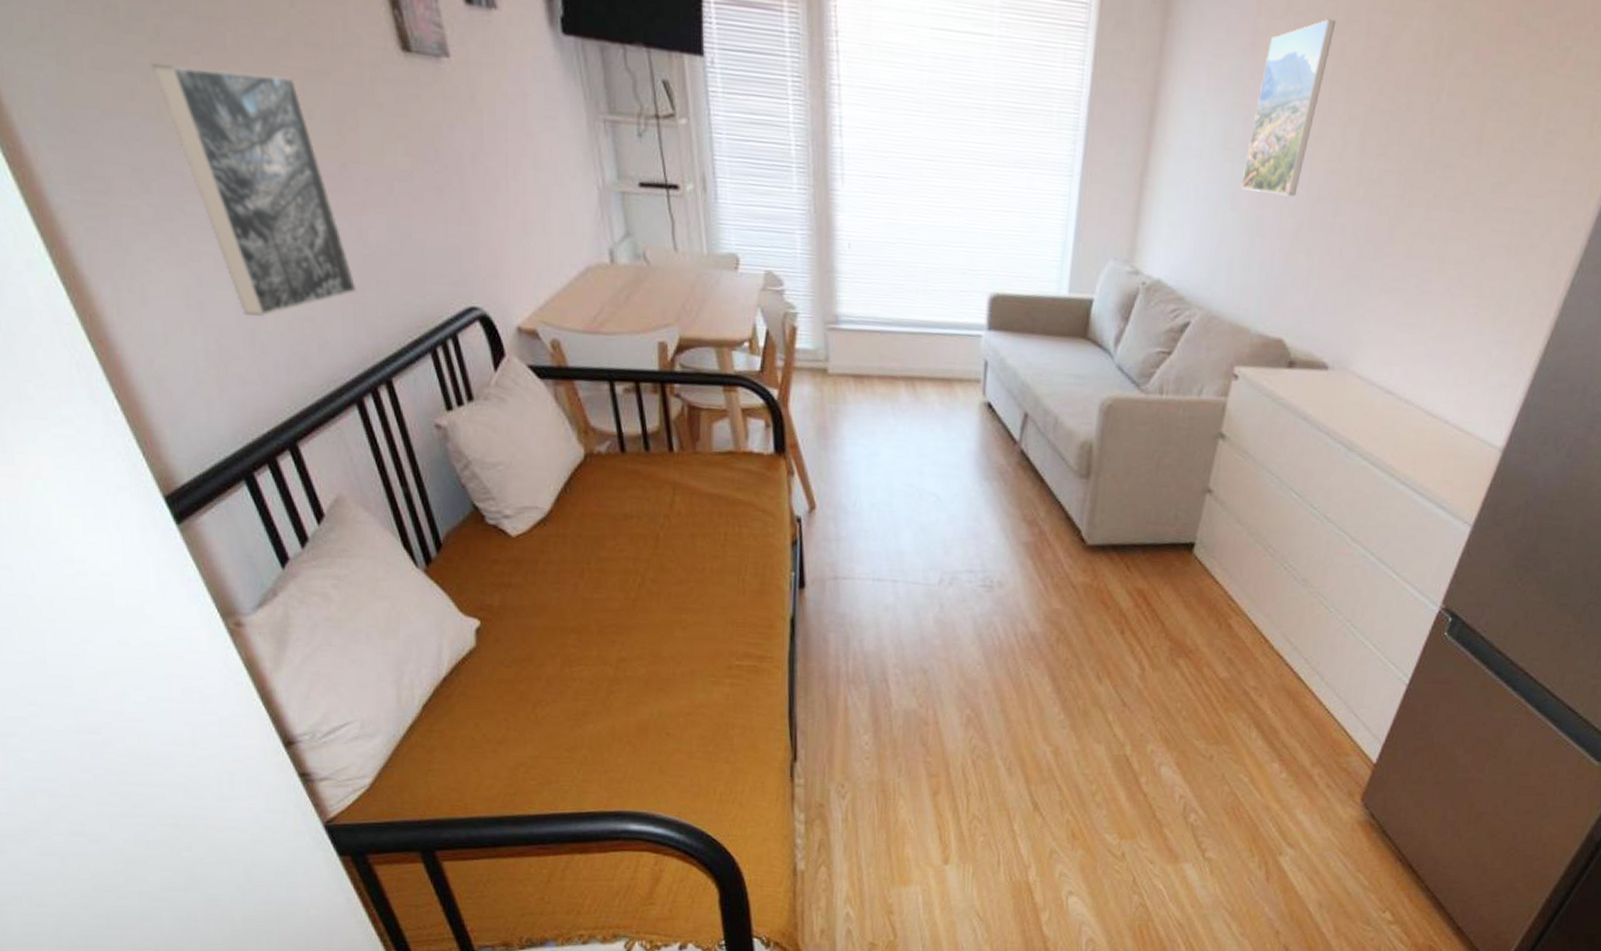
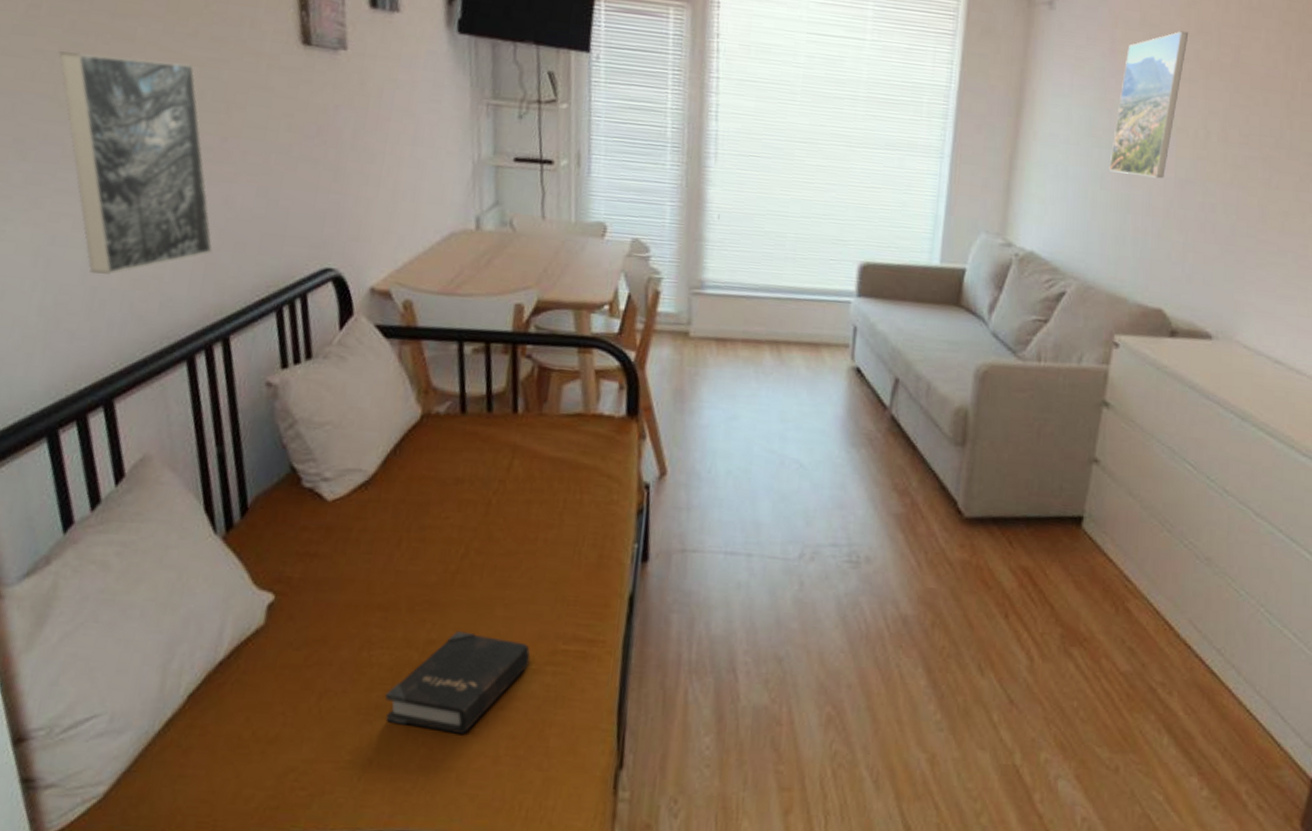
hardback book: none [589,650,710,735] -> present [384,631,531,734]

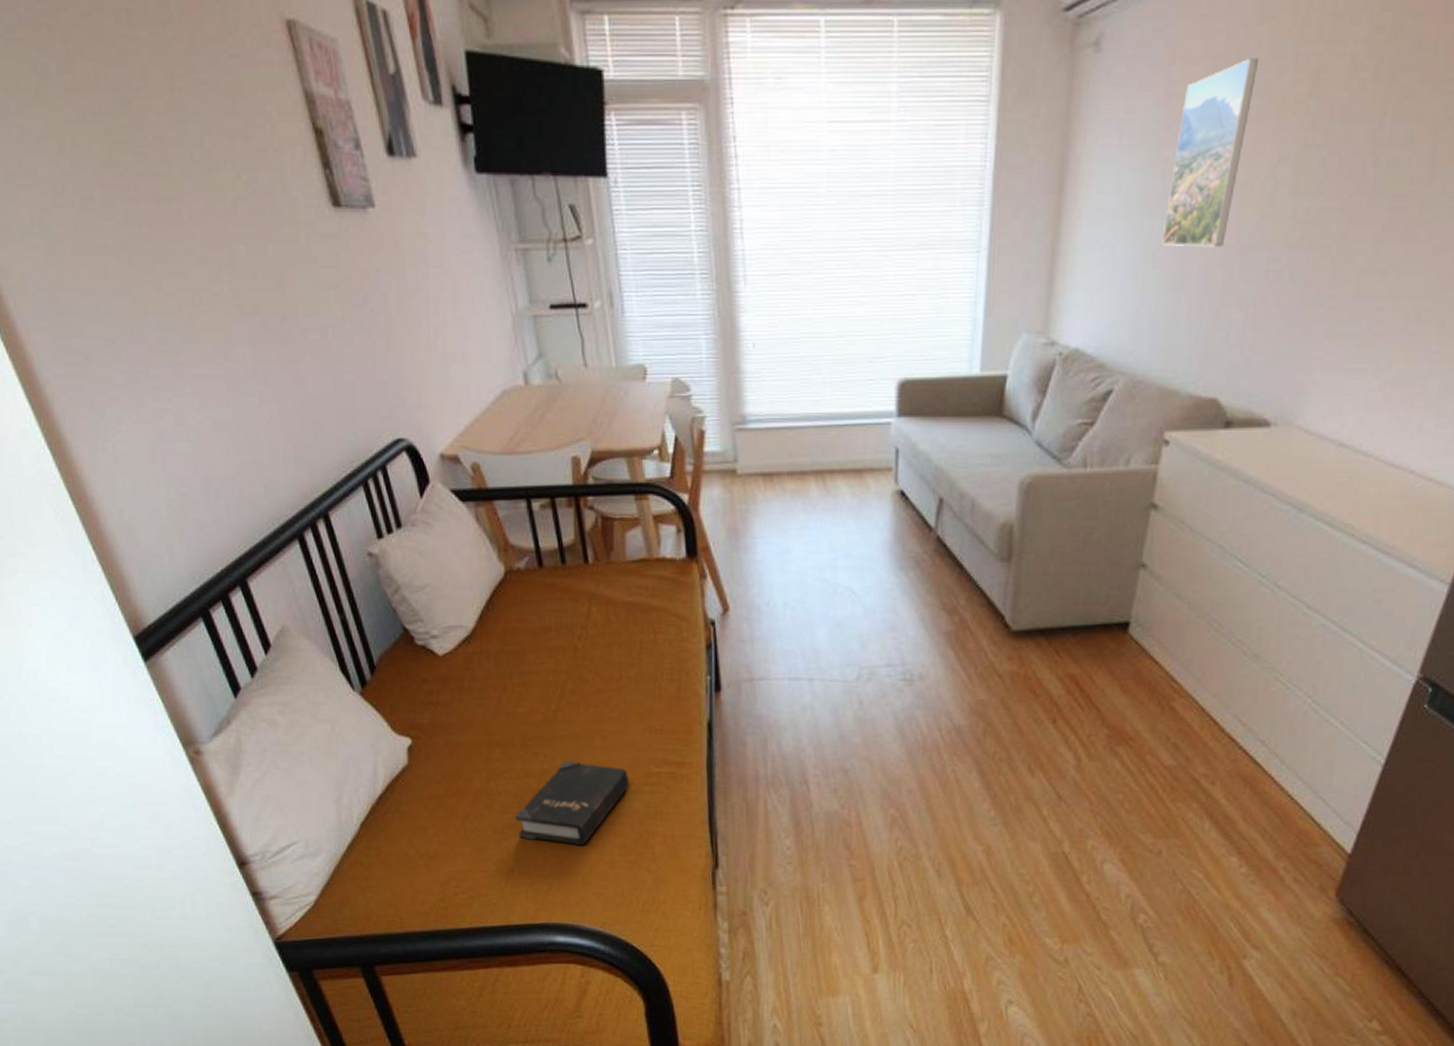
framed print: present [59,51,213,276] -> none [121,241,297,465]

